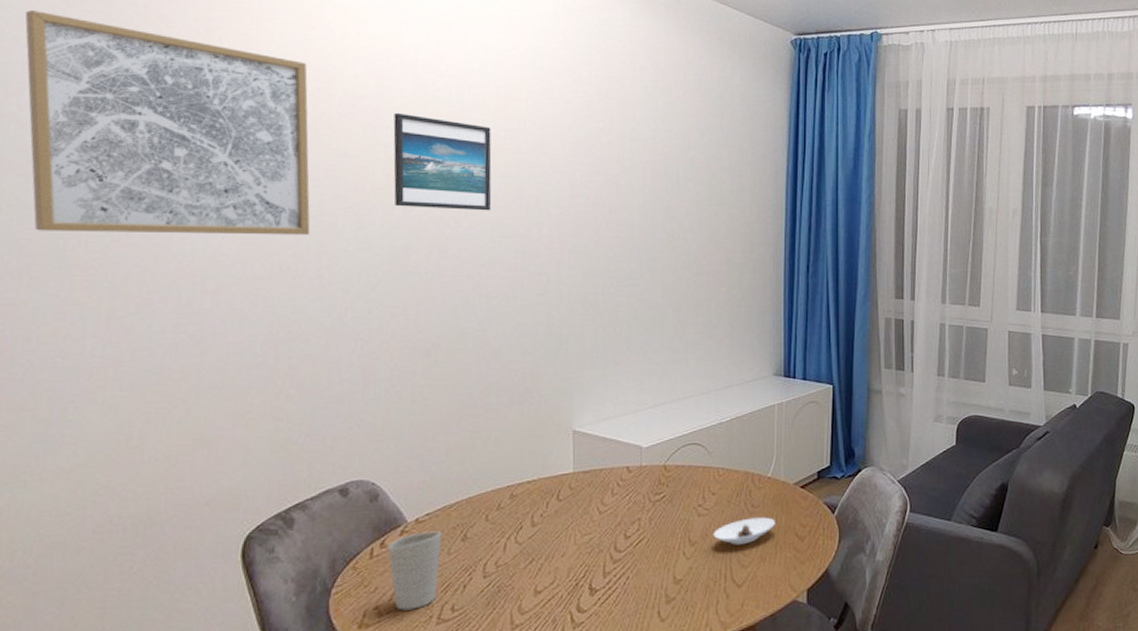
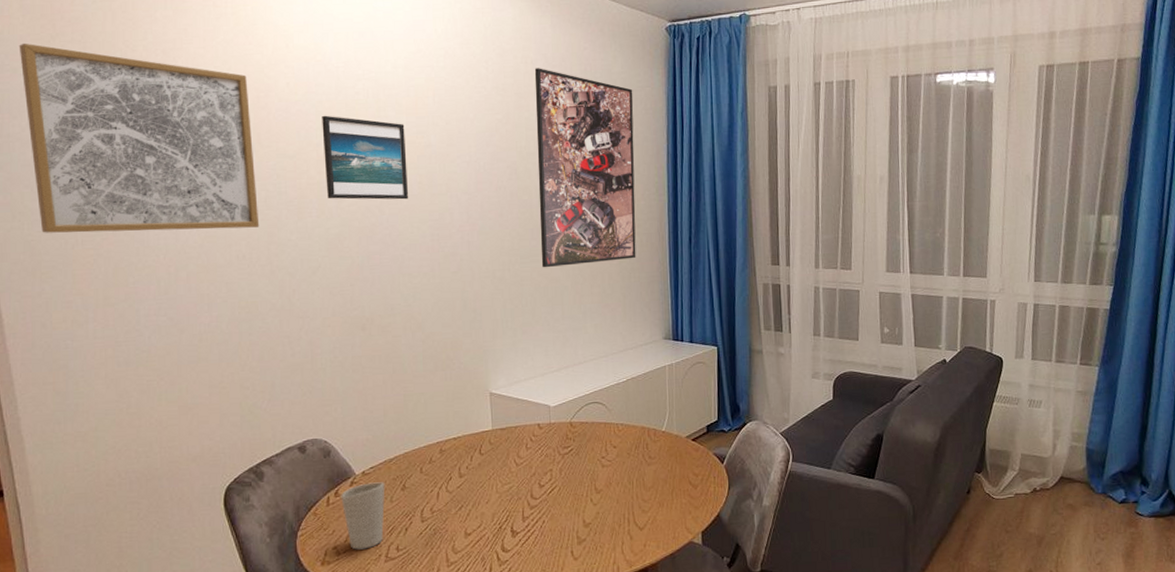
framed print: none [640,75,752,293] -> present [534,68,636,268]
saucer: present [713,517,775,545] -> none [616,467,671,493]

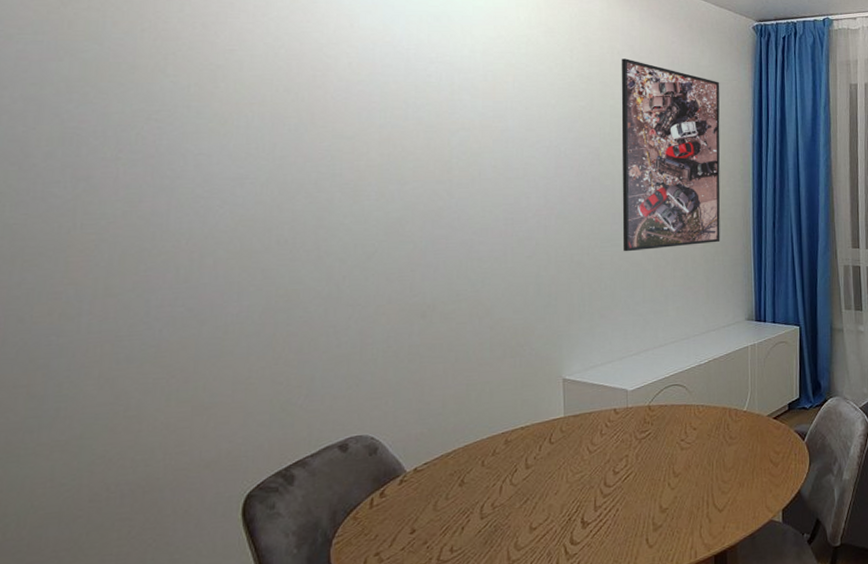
wall art: present [19,43,260,233] -> none [18,8,307,216]
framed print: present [322,115,409,200] -> none [387,96,482,184]
cup: present [341,482,385,550] -> none [387,478,441,555]

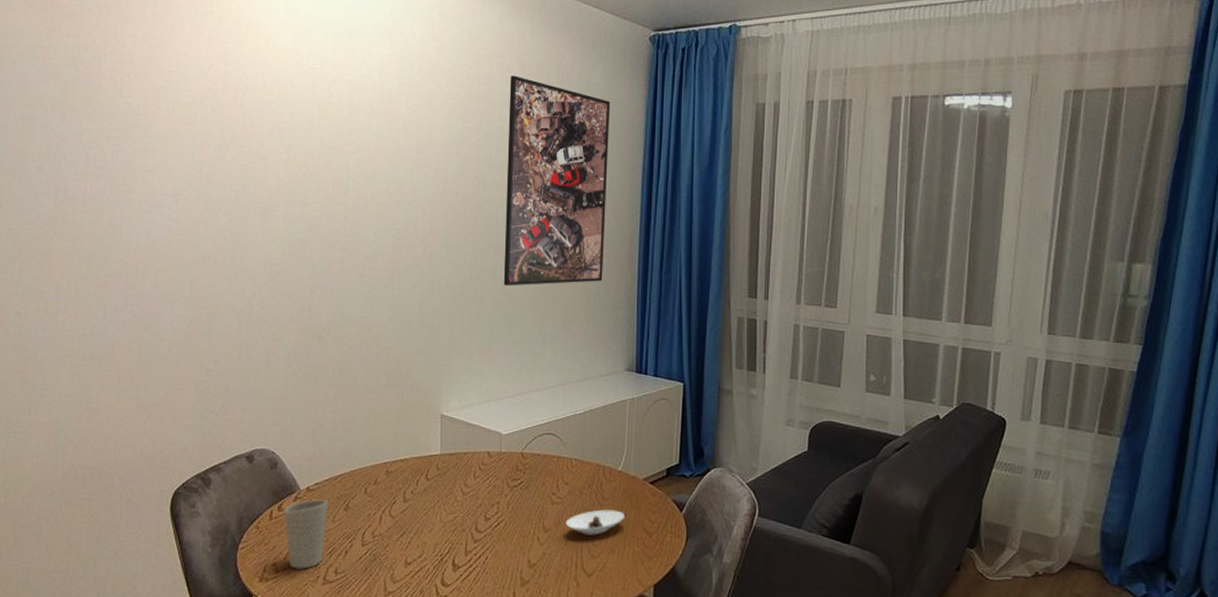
cup: none [387,478,441,555] -> present [284,499,329,569]
saucer: none [695,447,751,474] -> present [565,509,624,535]

